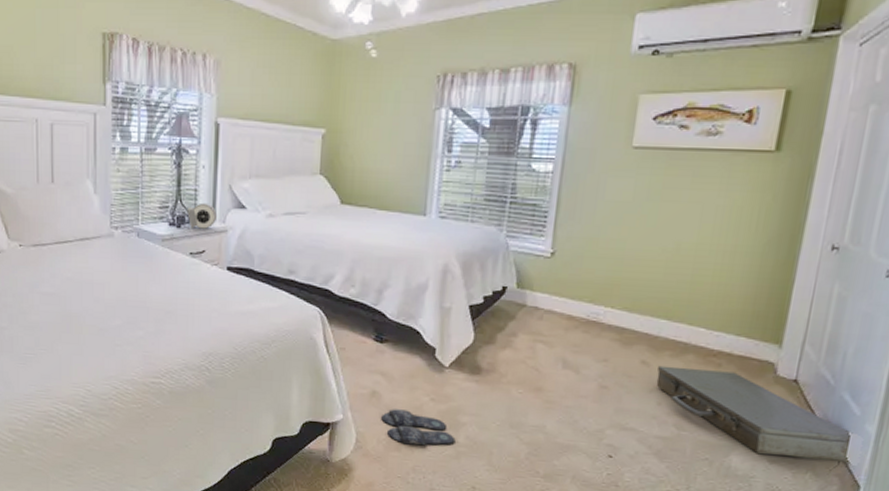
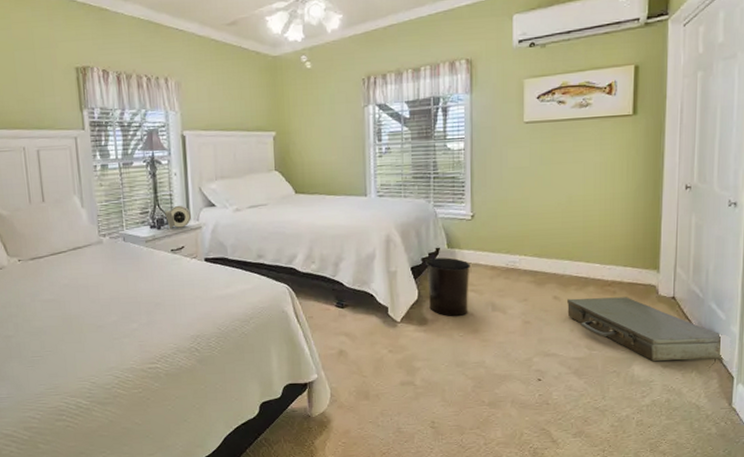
slippers: present [381,409,456,446] -> none [350,363,413,394]
waste bin: none [486,298,542,369] -> present [426,257,470,316]

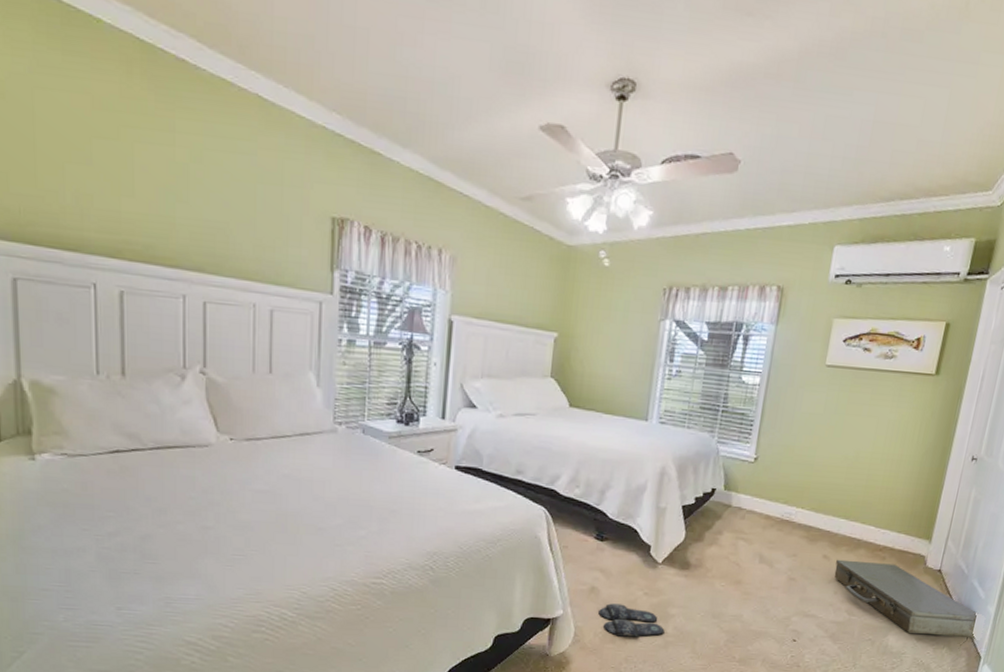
alarm clock: present [165,205,192,230] -> none [416,400,448,428]
slippers: none [350,363,413,394] -> present [598,603,665,638]
waste bin: present [426,257,470,316] -> none [695,499,745,564]

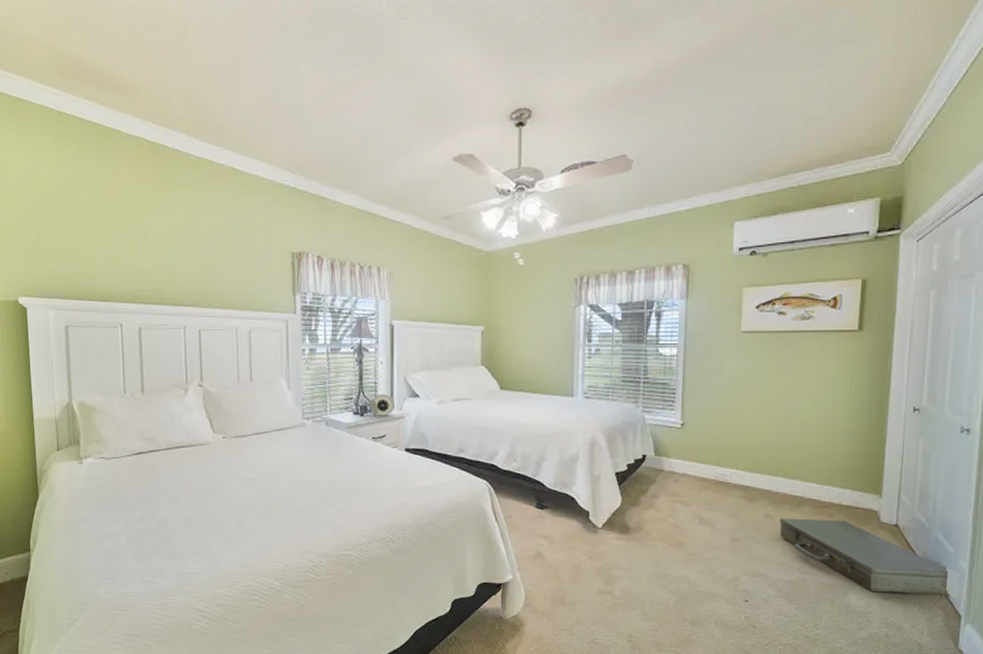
alarm clock: none [416,400,448,428] -> present [369,393,395,417]
slippers: present [598,603,665,638] -> none [546,568,612,601]

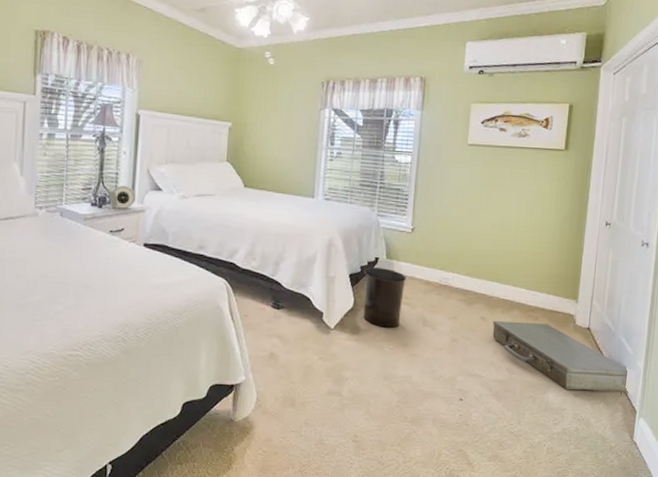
waste bin: none [631,465,678,527] -> present [363,267,406,328]

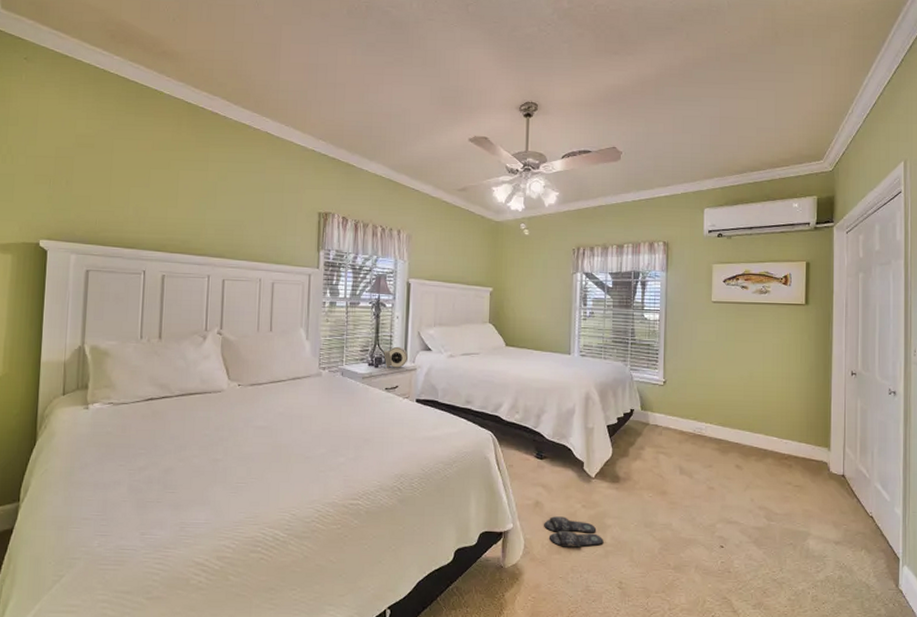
slippers: none [278,368,340,402] -> present [544,516,604,549]
waste bin: present [363,267,406,328] -> none [621,419,661,476]
briefcase: present [492,320,629,393] -> none [748,468,890,540]

